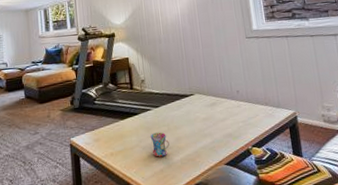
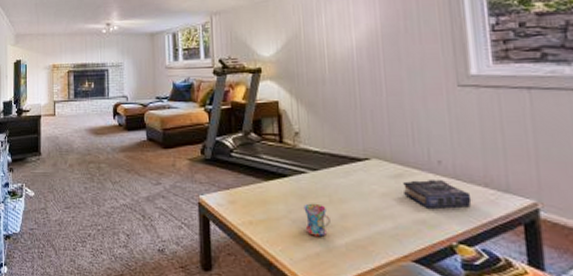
book: none [216,104,259,125] -> present [403,179,472,209]

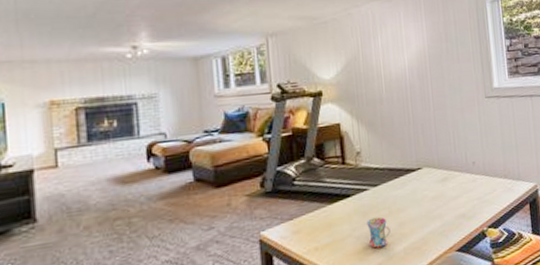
book: present [403,179,472,209] -> none [448,177,496,204]

